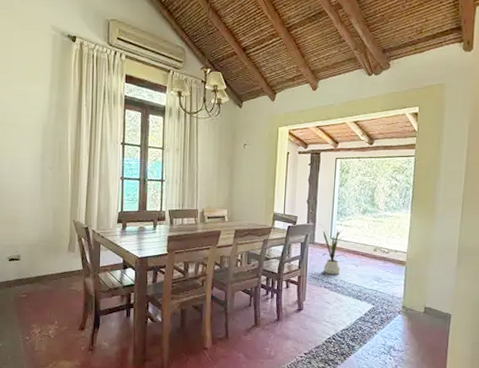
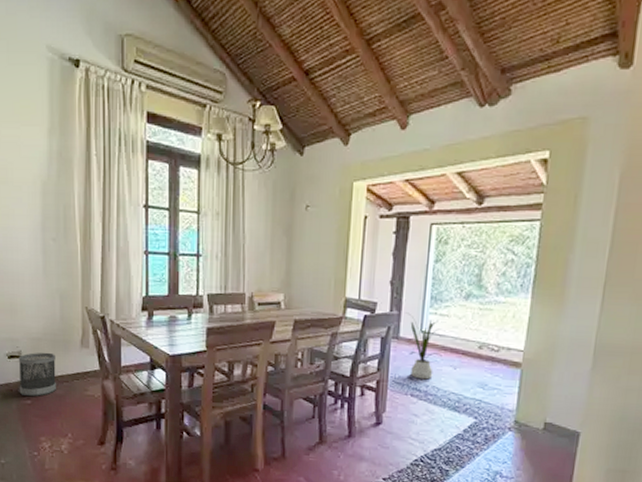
wastebasket: none [16,256,47,292] -> present [18,352,56,397]

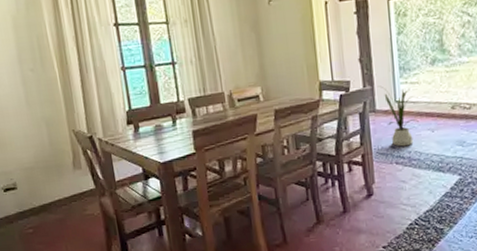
wastebasket: present [18,352,56,397] -> none [14,179,56,226]

